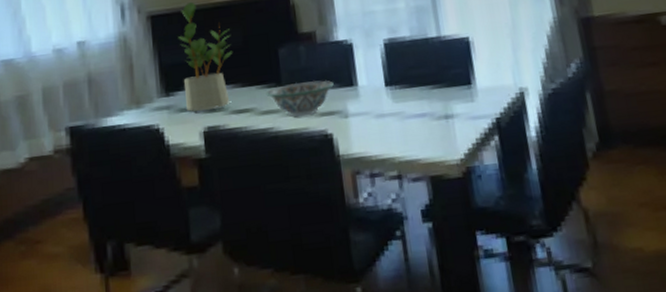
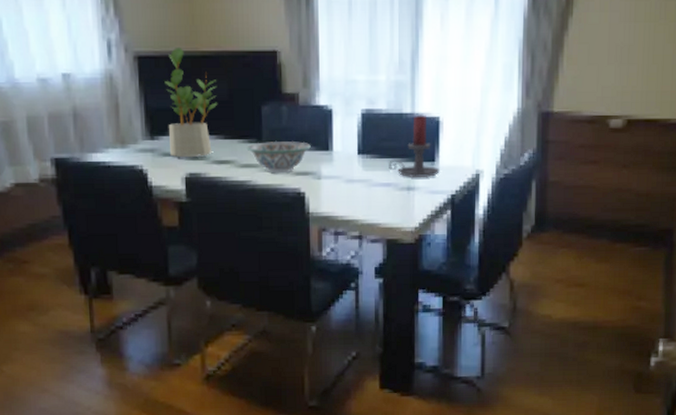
candle holder: none [420,36,479,105] -> present [389,114,440,178]

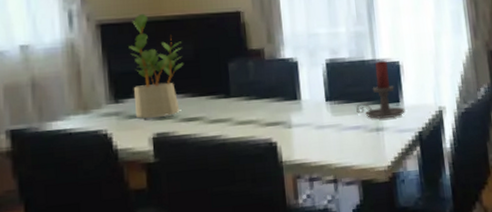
decorative bowl: present [246,140,311,174] -> none [215,93,279,127]

